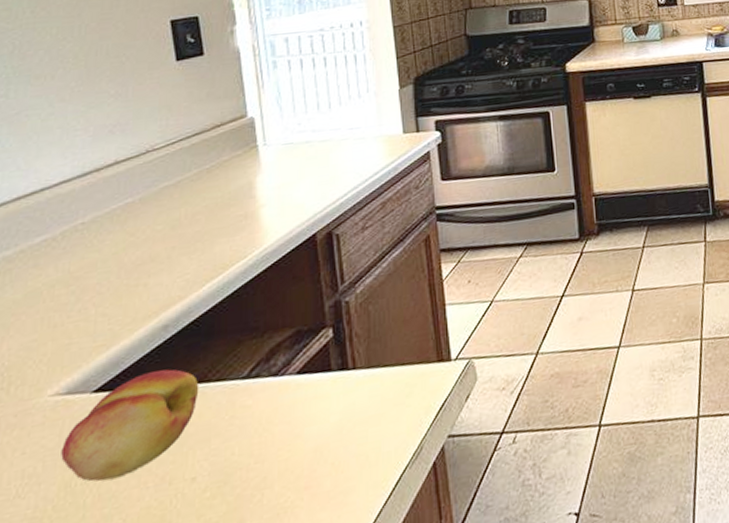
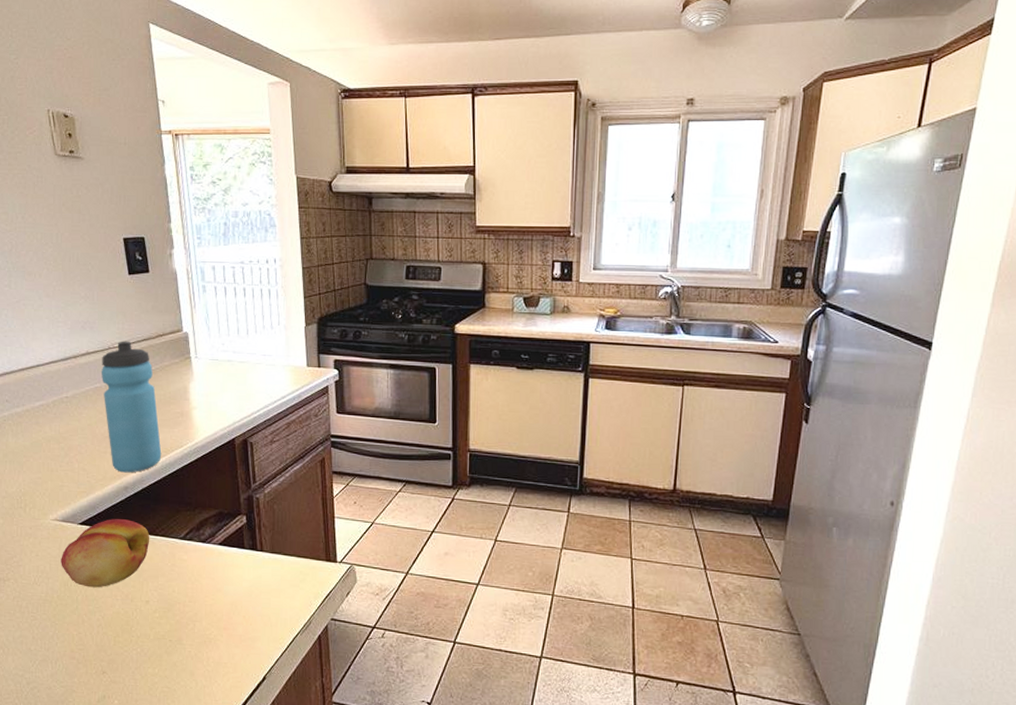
water bottle: none [134,138,218,308] -> present [101,341,162,473]

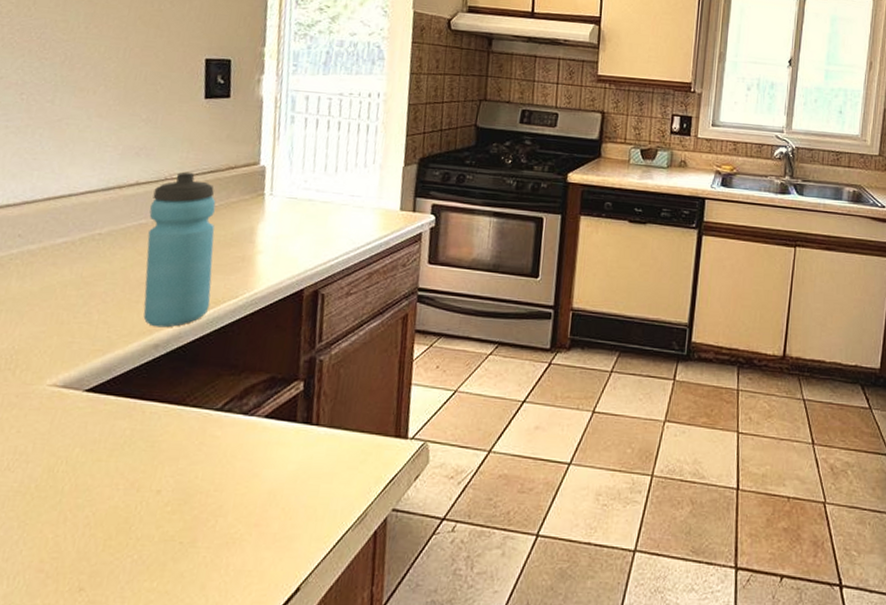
fruit: present [61,519,150,588] -> none [49,384,177,474]

